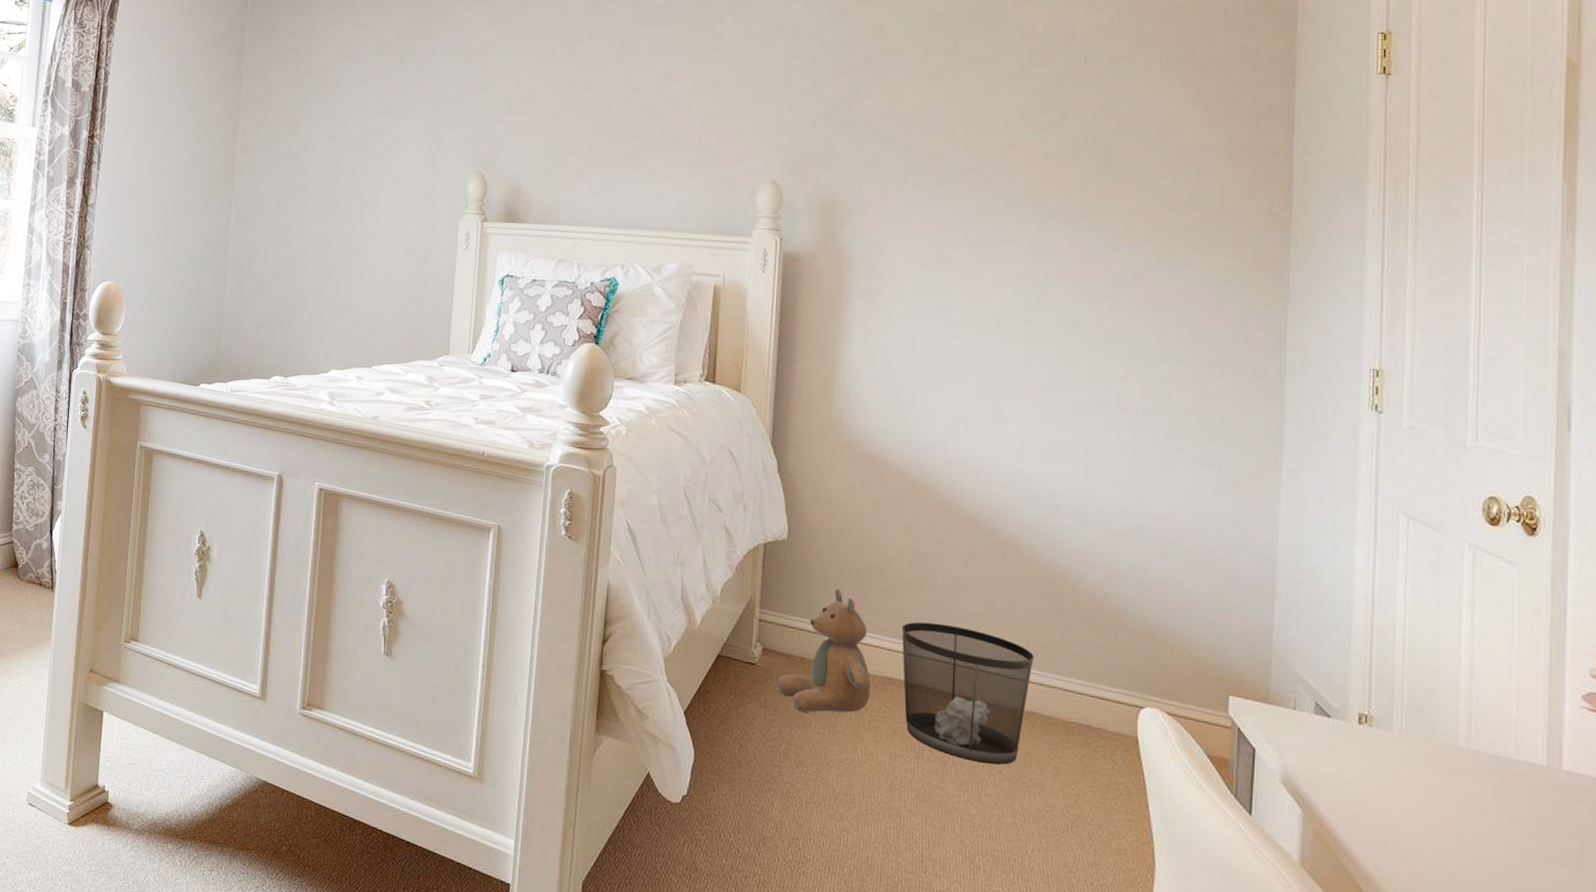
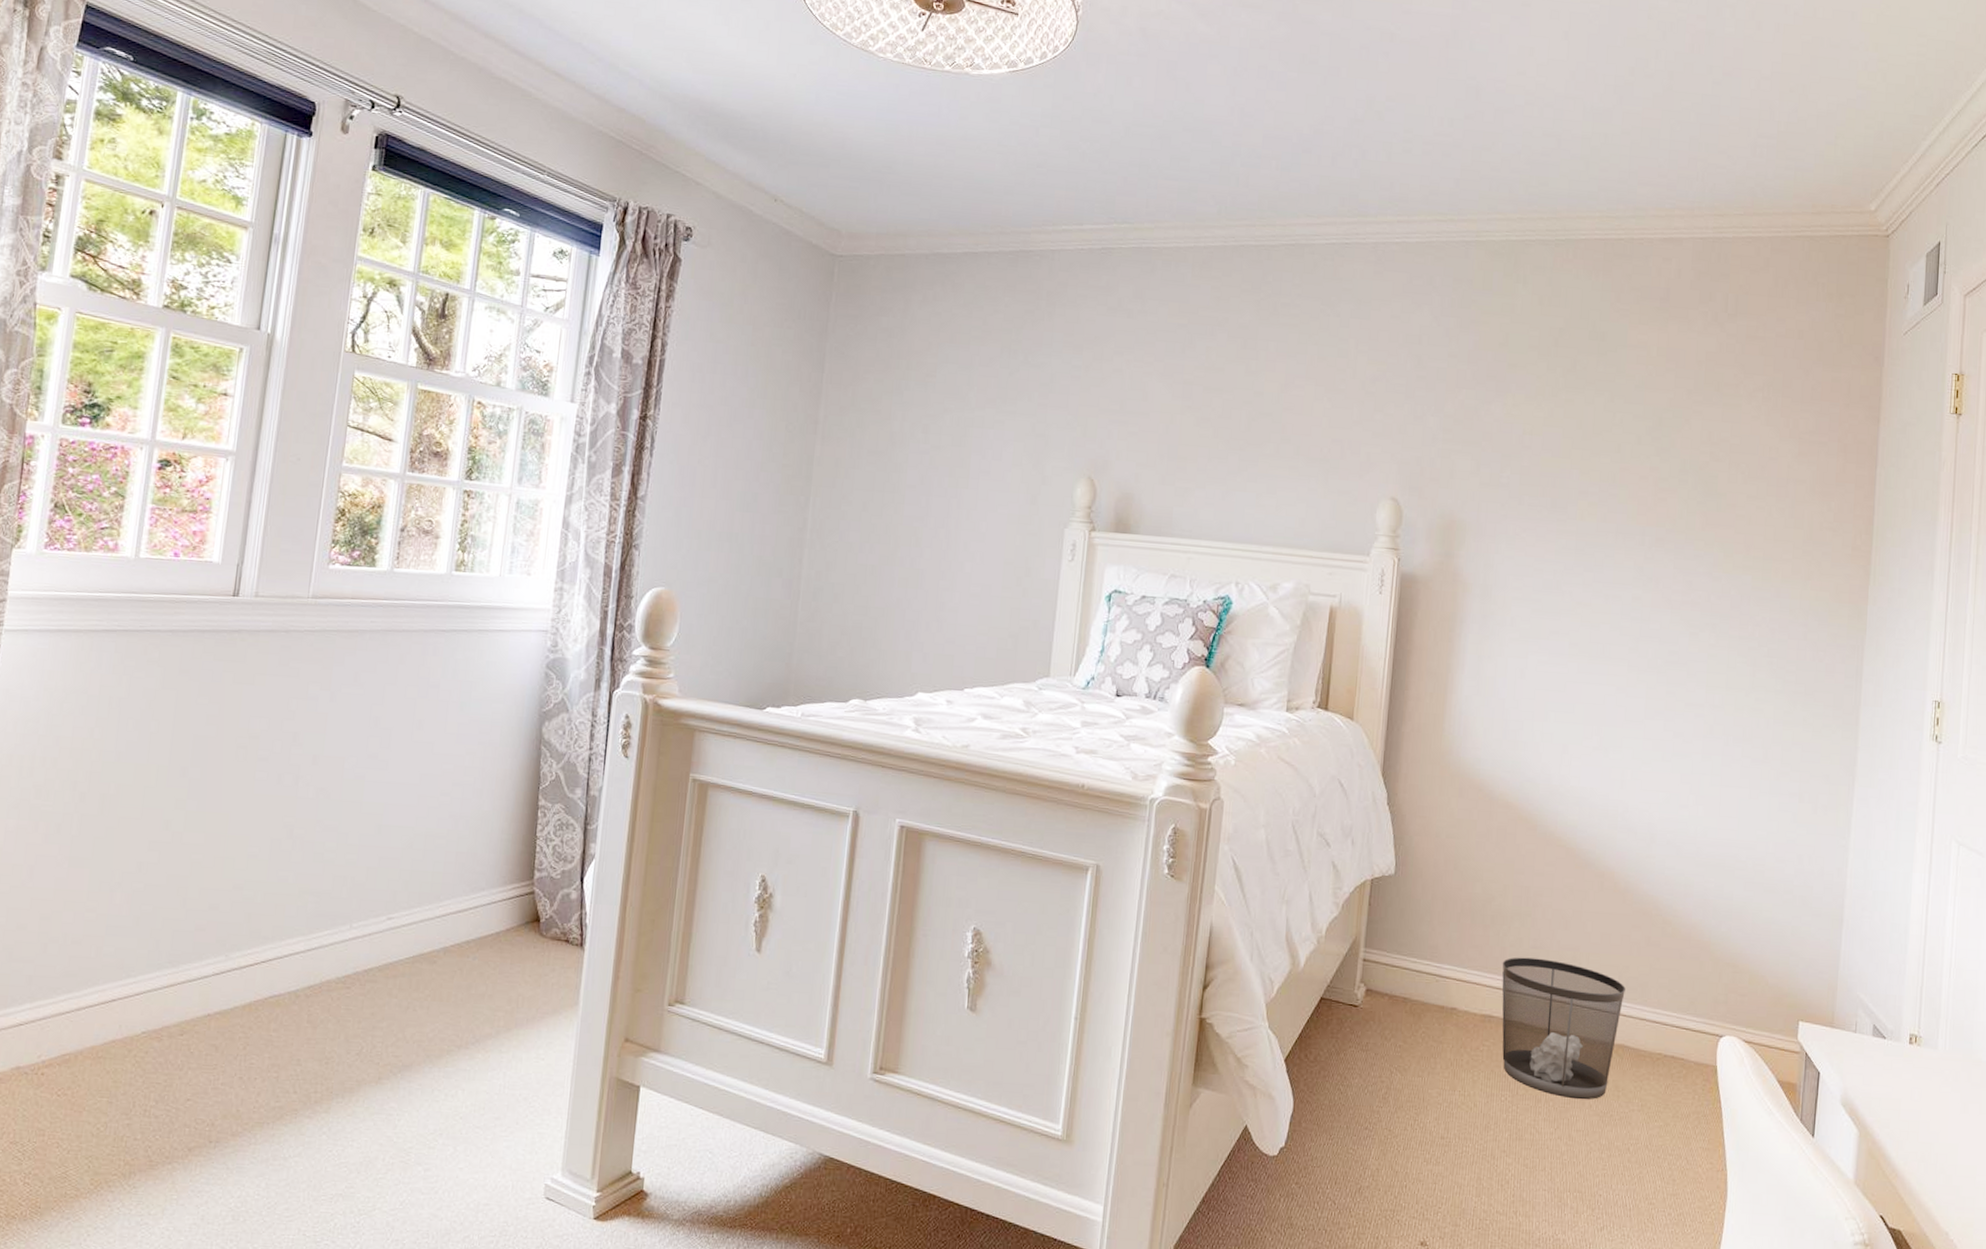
teddy bear: present [776,588,870,713] -> none [1378,924,1470,1055]

